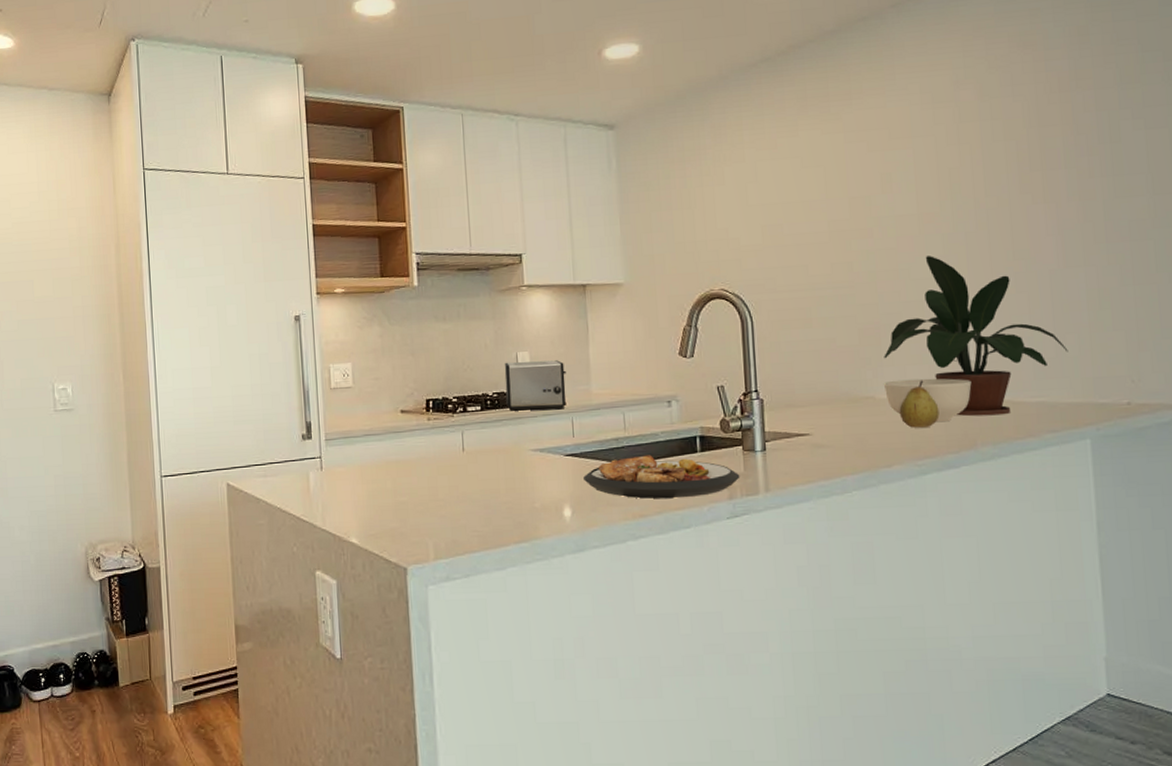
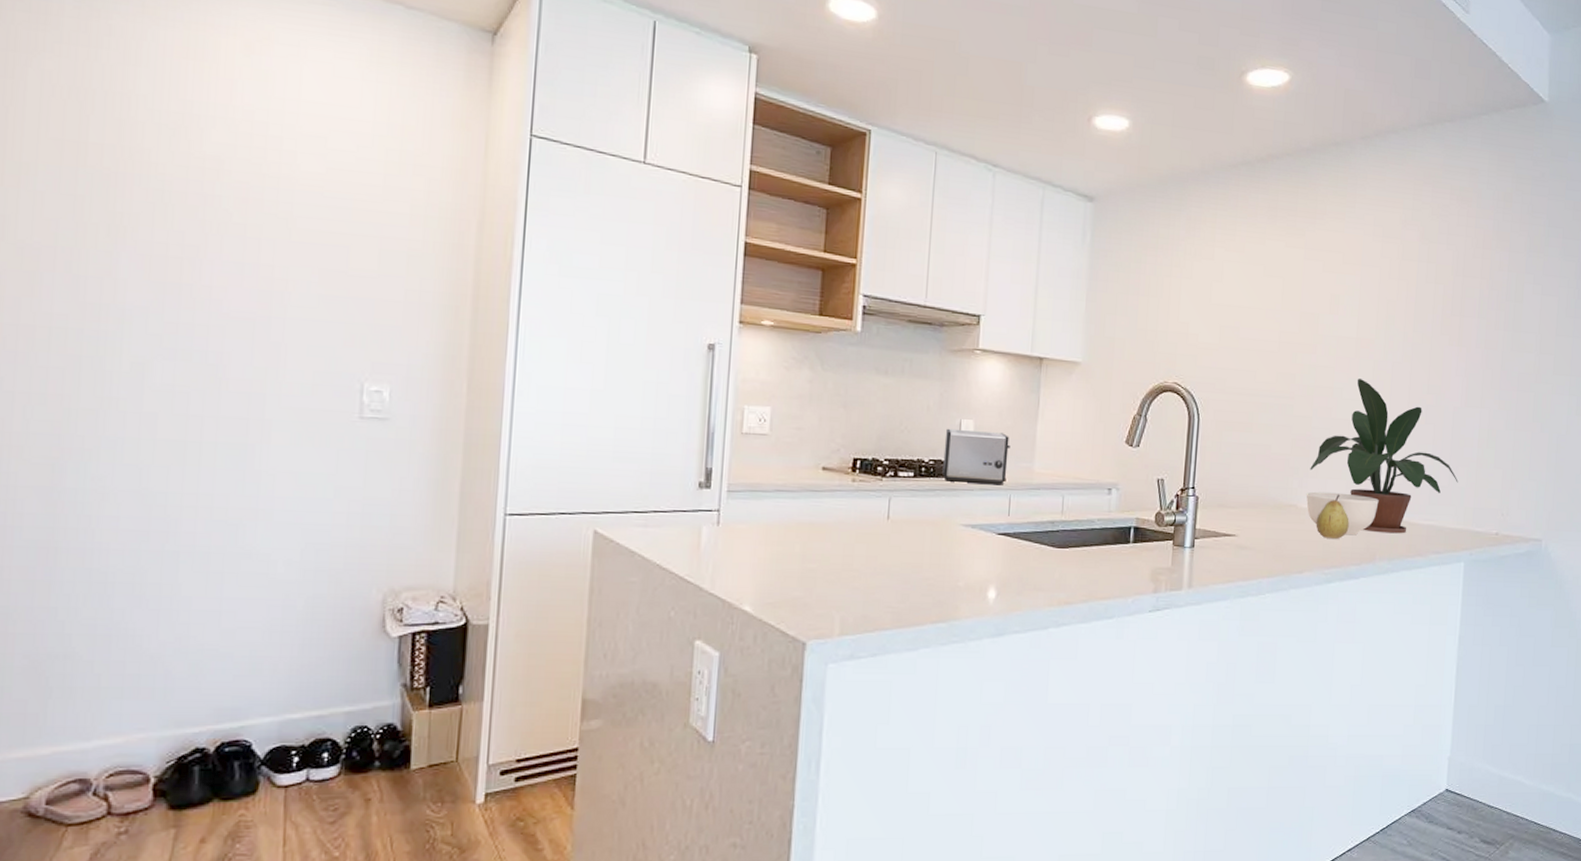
plate: present [582,455,740,499] -> none [1012,541,1167,588]

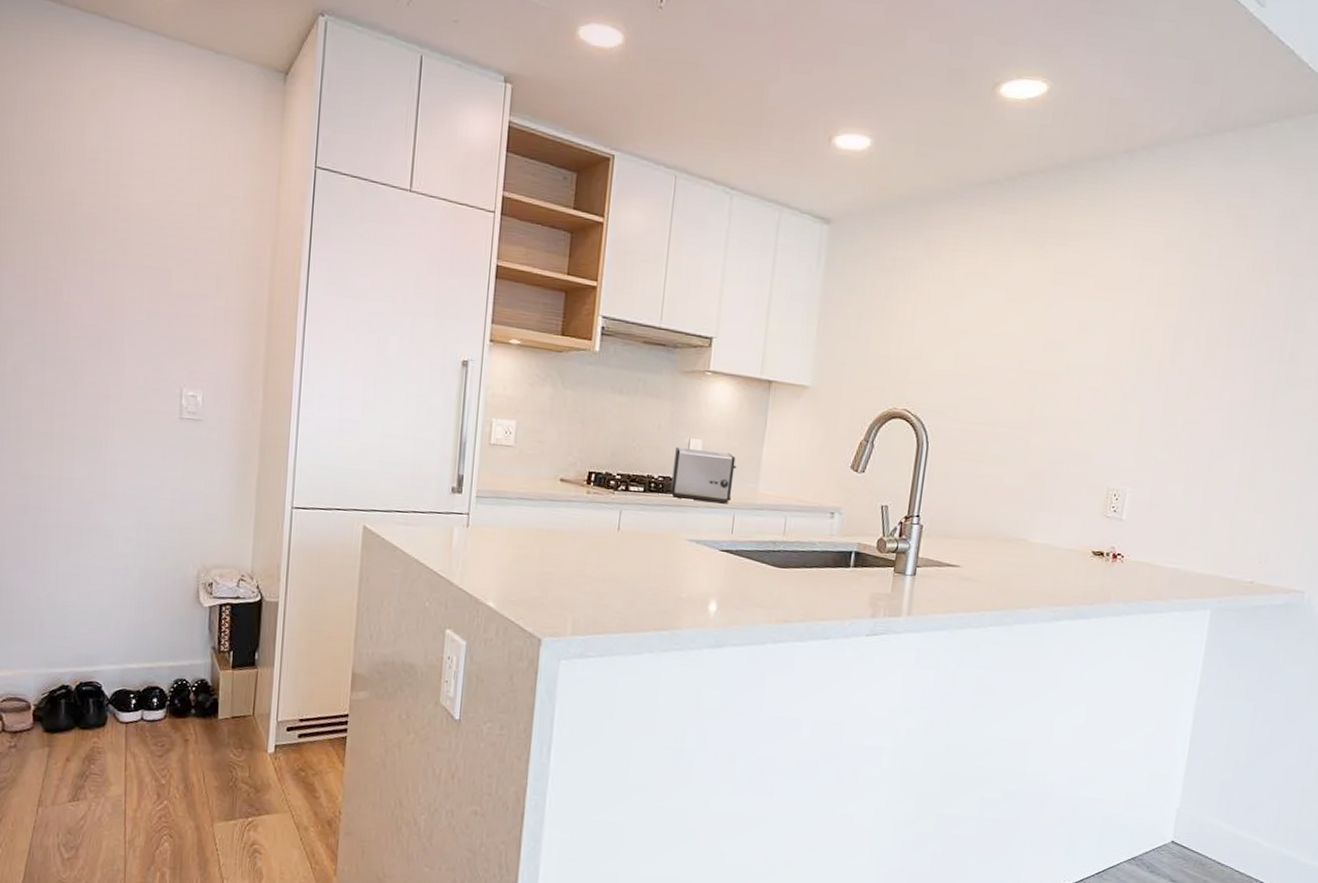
bowl: present [1306,491,1379,536] -> none [1037,526,1118,574]
potted plant: present [1310,379,1458,534] -> none [1044,411,1211,576]
fruit: present [1316,494,1349,539] -> none [1046,530,1084,577]

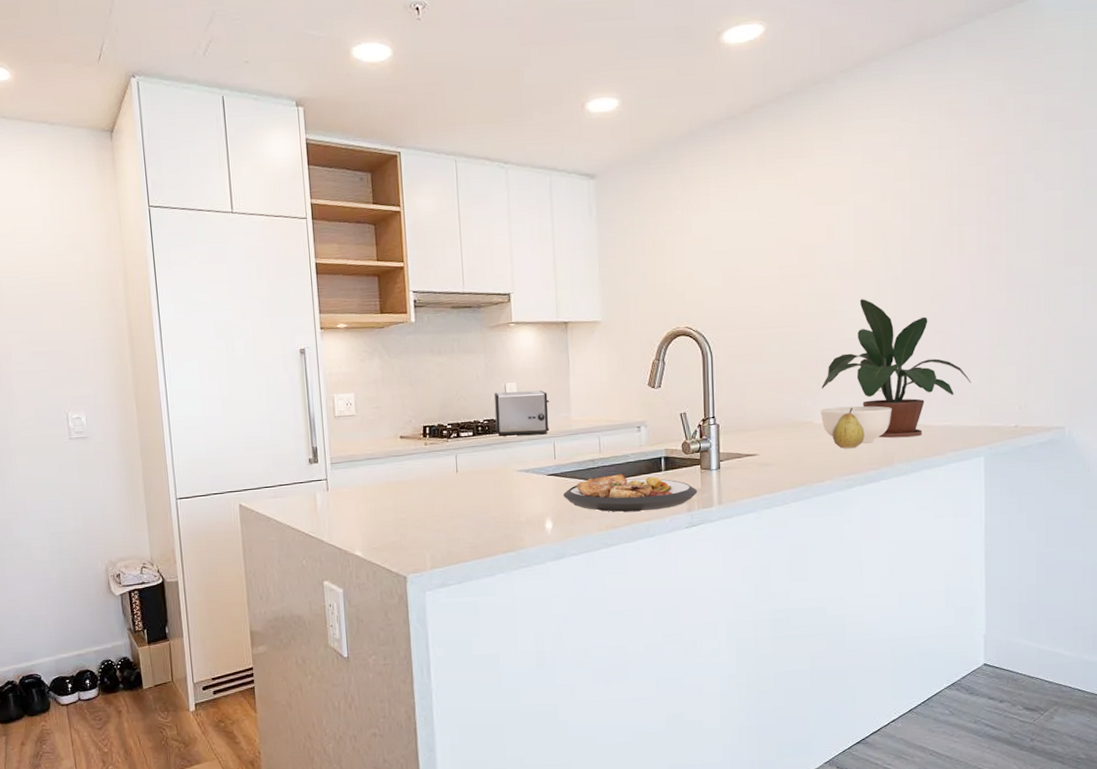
plate: none [733,561,887,611] -> present [562,474,698,512]
bowl: none [1037,526,1118,574] -> present [820,406,892,444]
potted plant: none [1044,411,1211,576] -> present [821,299,971,438]
fruit: none [1046,530,1084,577] -> present [832,407,865,448]

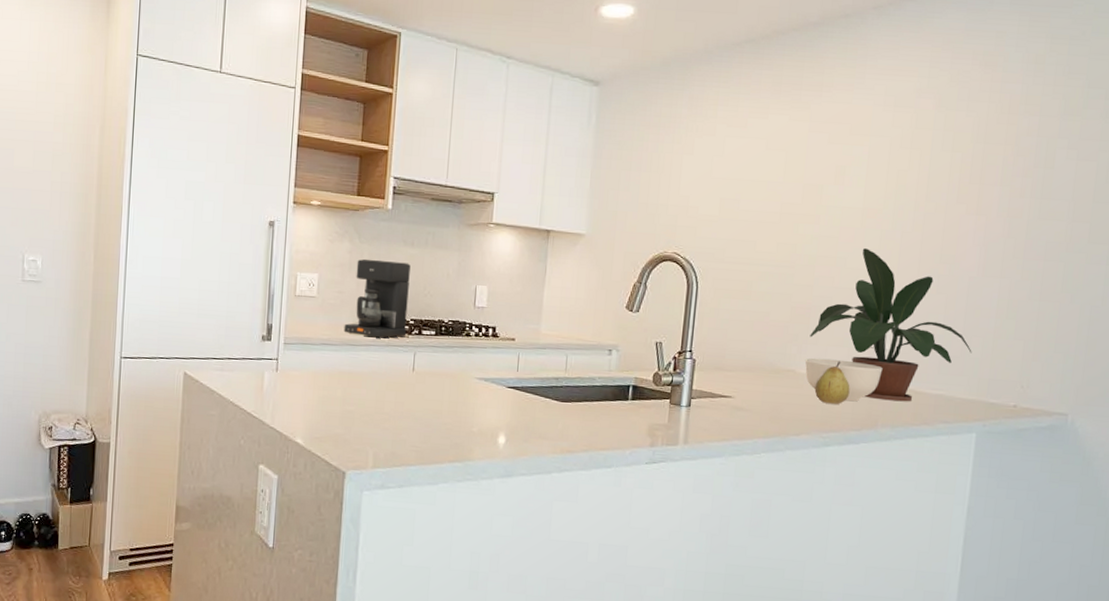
coffee maker: none [385,371,446,446] -> present [343,258,411,338]
toaster: present [493,390,549,436] -> none [460,293,520,344]
plate: present [562,474,698,512] -> none [520,396,664,441]

